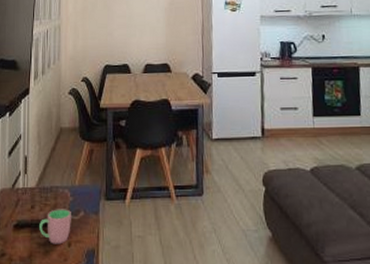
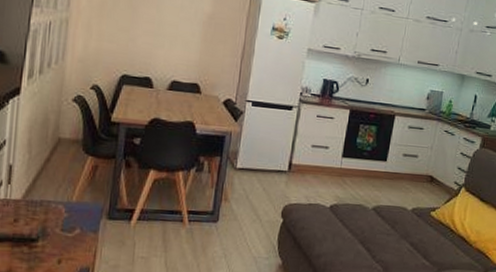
cup: present [39,209,71,245] -> none [23,224,65,261]

